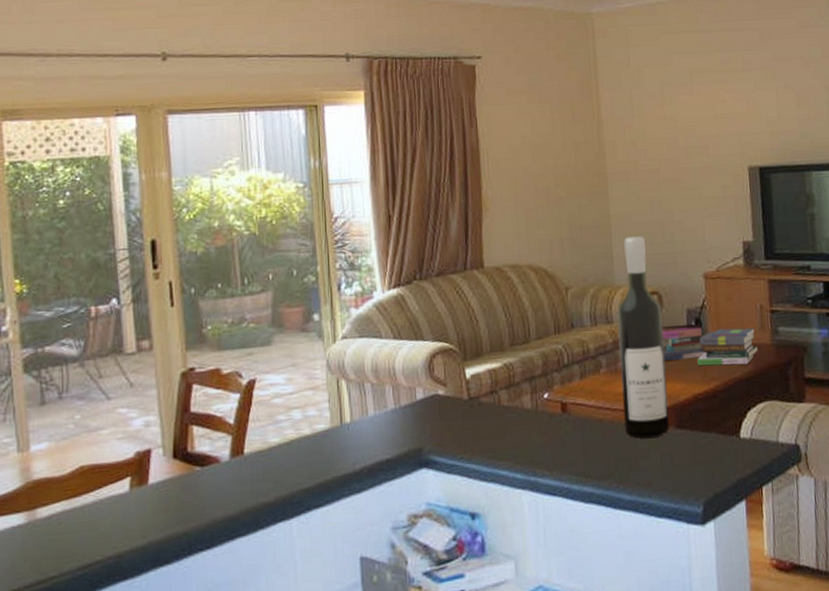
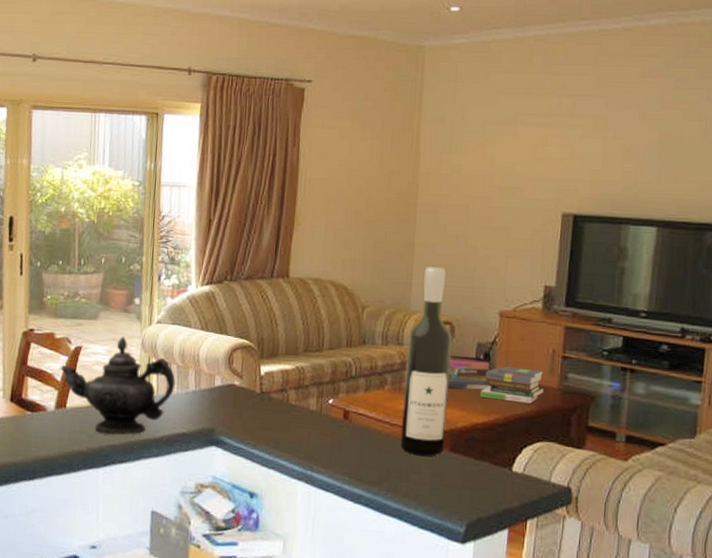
teapot: none [232,360,371,478] -> present [60,336,175,435]

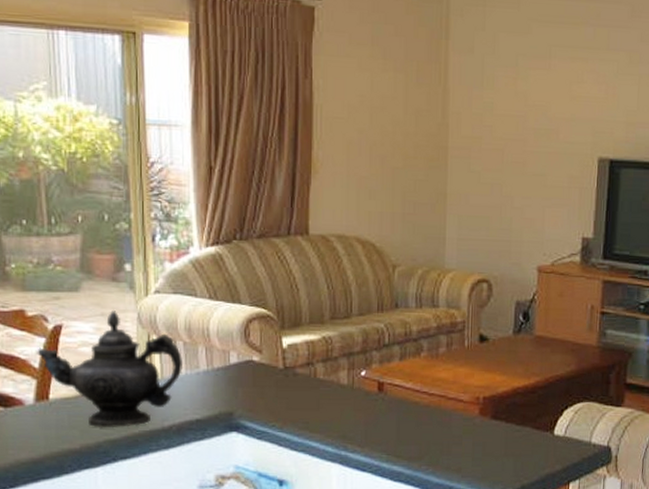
bottle: present [401,267,453,456] -> none [440,219,491,425]
books: present [447,356,491,390] -> none [487,317,530,352]
books: present [480,366,543,404] -> none [520,325,583,363]

